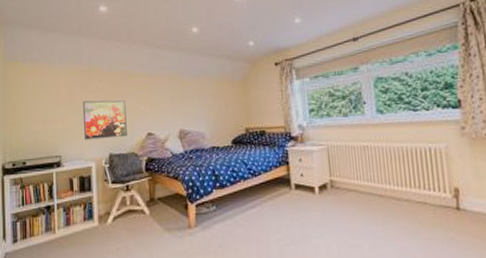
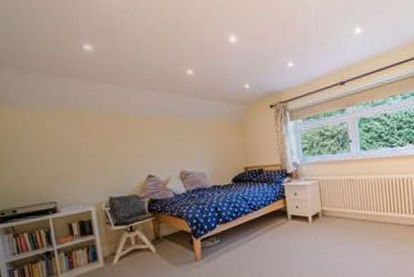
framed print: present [82,100,127,140] -> none [74,144,127,185]

